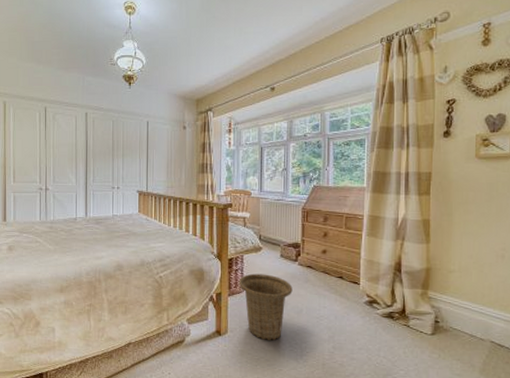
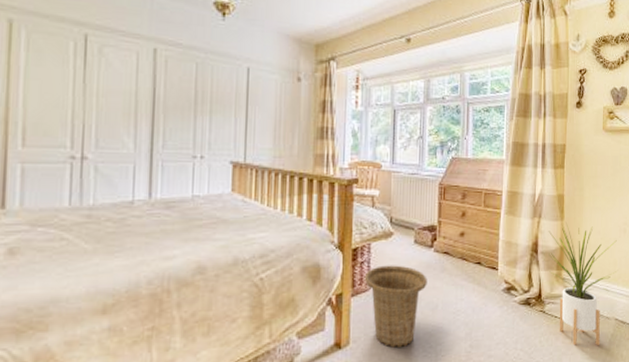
house plant: none [412,246,493,364] -> present [548,223,617,346]

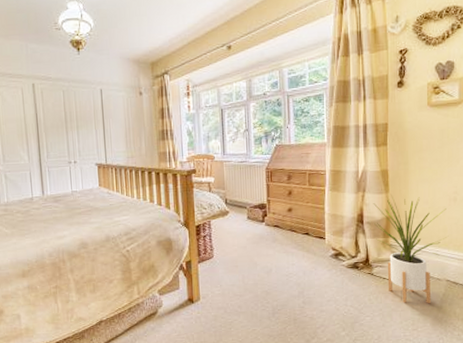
basket: present [364,265,427,348] -> none [207,237,261,303]

